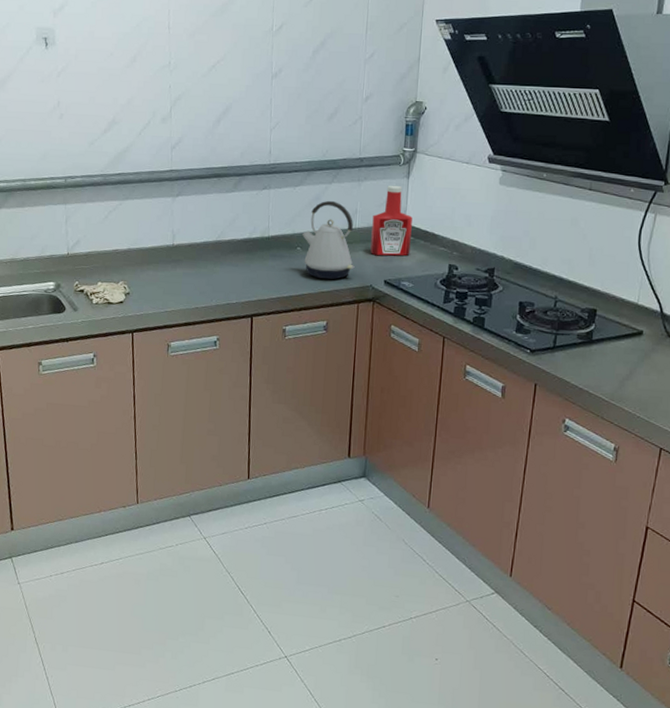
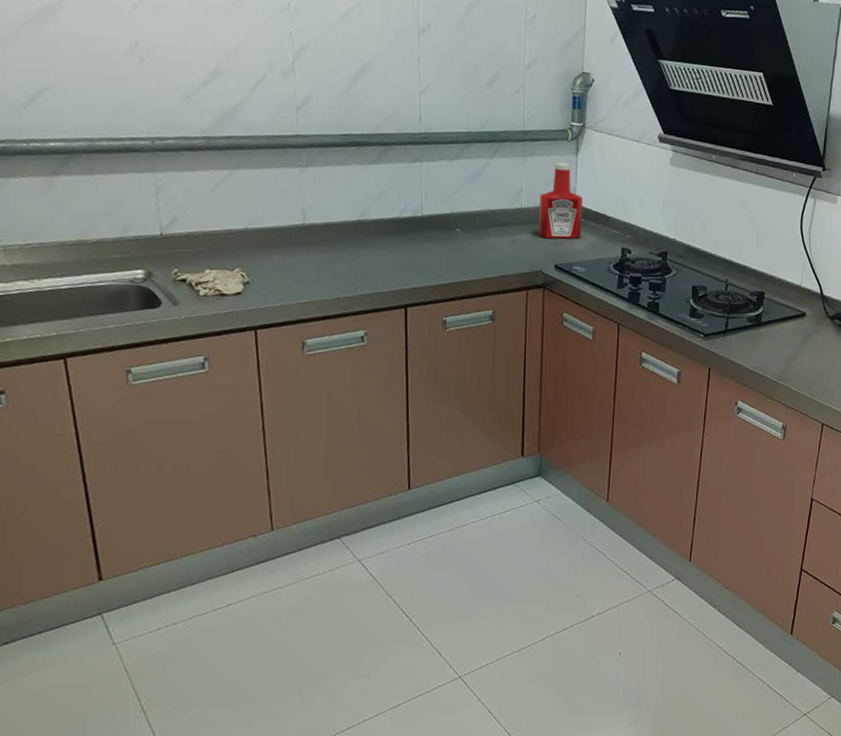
kettle: present [301,200,355,279] -> none [460,176,522,264]

